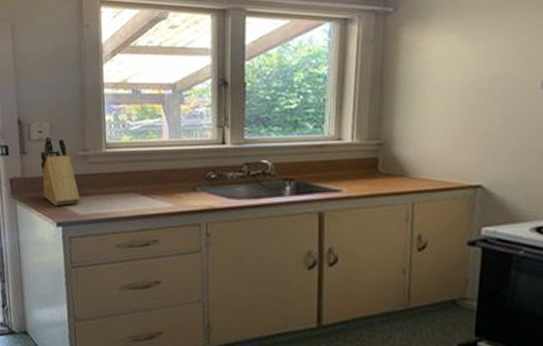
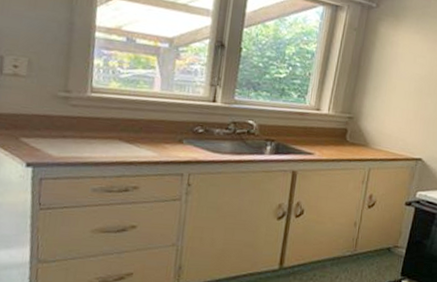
knife block: present [40,136,80,206] -> none [12,72,57,146]

